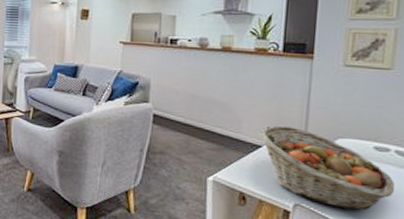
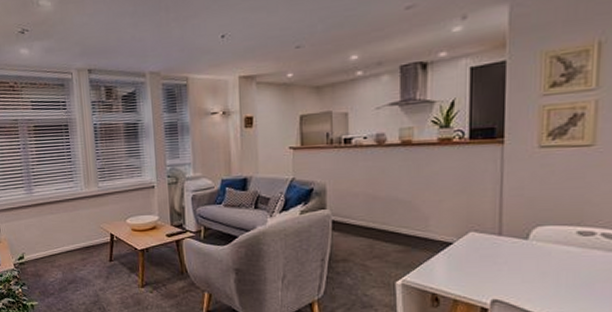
fruit basket: present [259,125,396,211] -> none [449,218,604,300]

